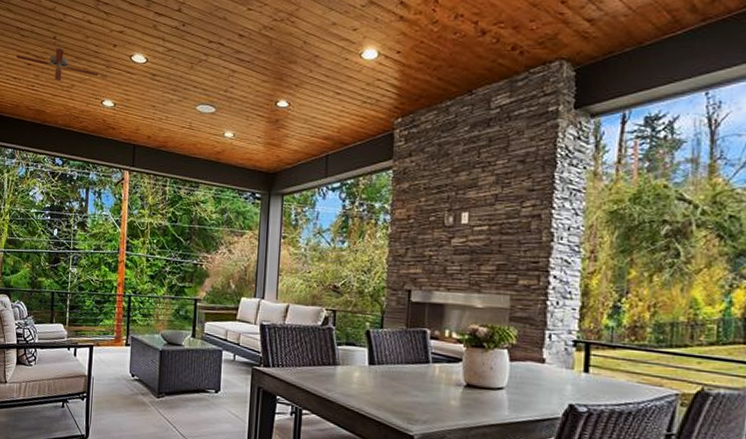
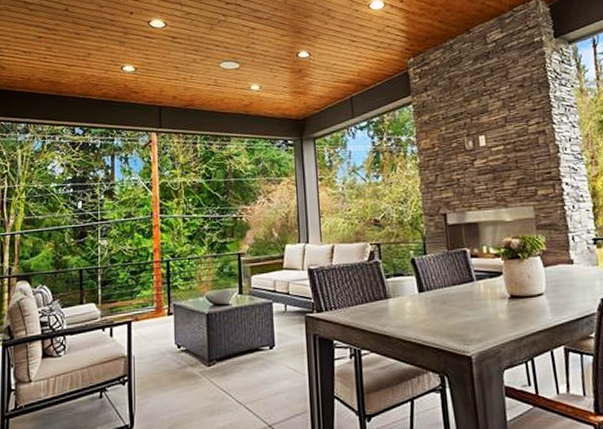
ceiling fan: present [16,47,98,83] -> none [24,18,116,53]

